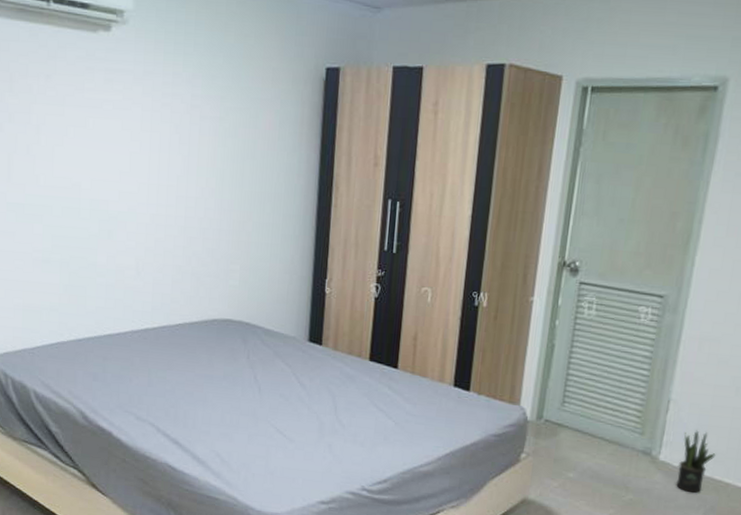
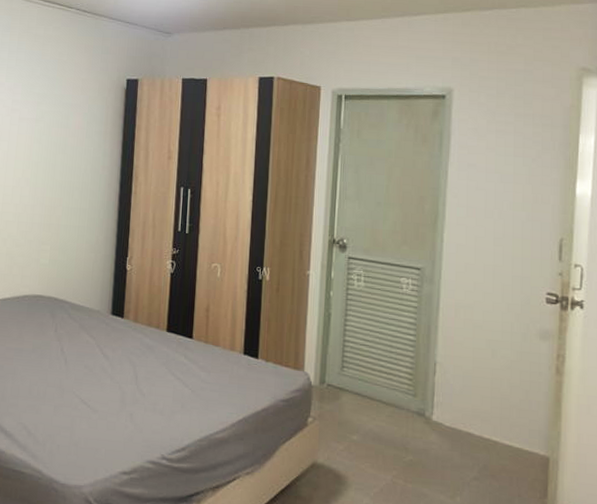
potted plant: present [676,430,716,493] -> none [450,391,482,452]

